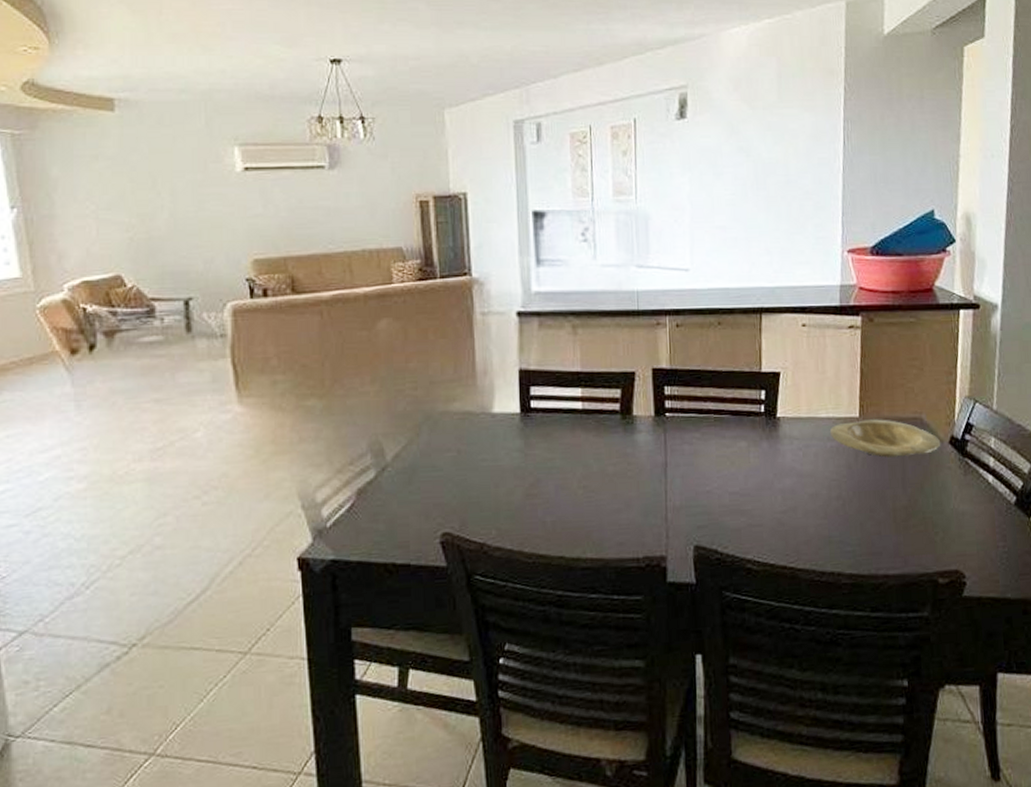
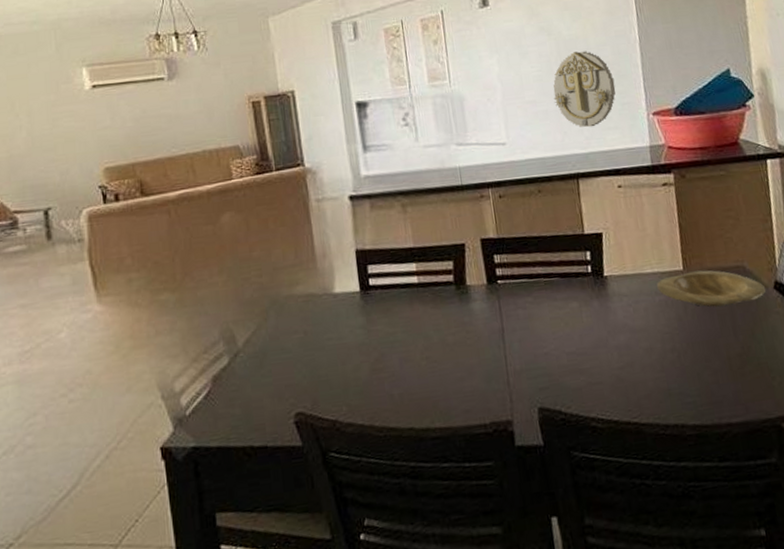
wall decoration: none [745,177,812,260] -> present [553,51,616,128]

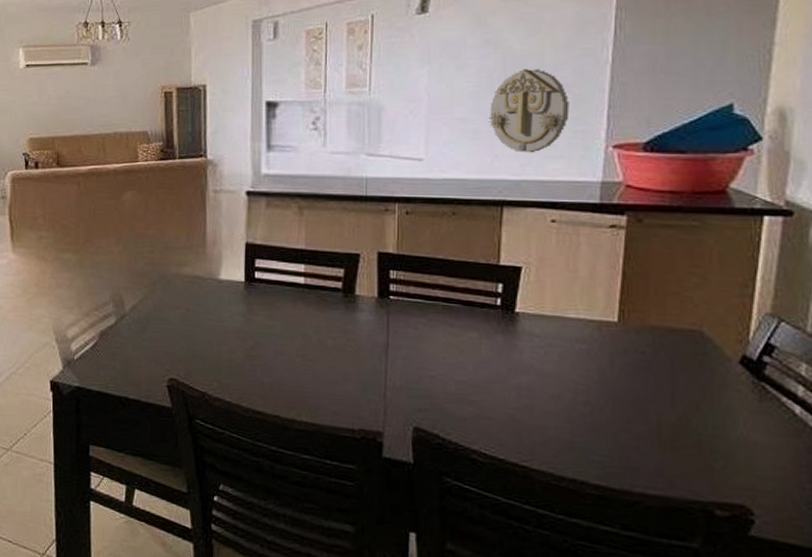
plate: present [656,270,766,307] -> none [578,325,728,371]

